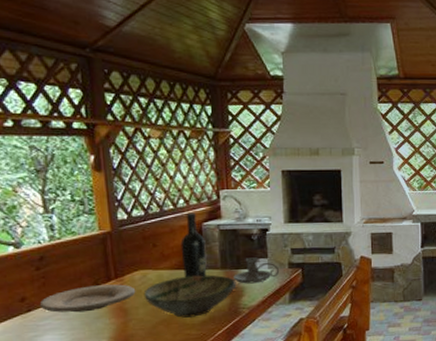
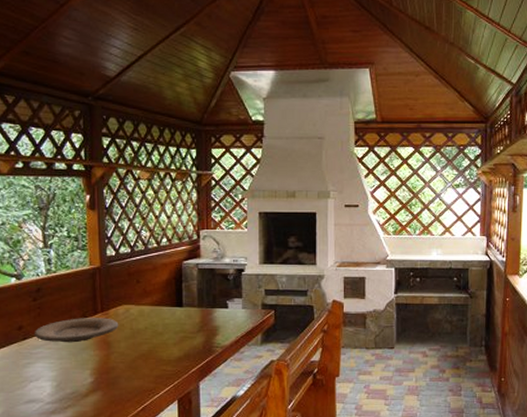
bowl: present [143,274,237,319] -> none [126,312,212,355]
wine bottle: present [180,212,207,278] -> none [162,251,185,315]
candle holder: present [233,257,280,284] -> none [209,297,253,323]

